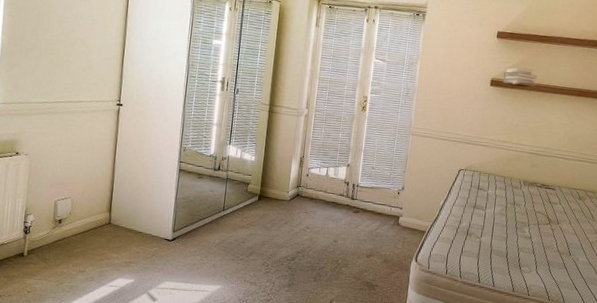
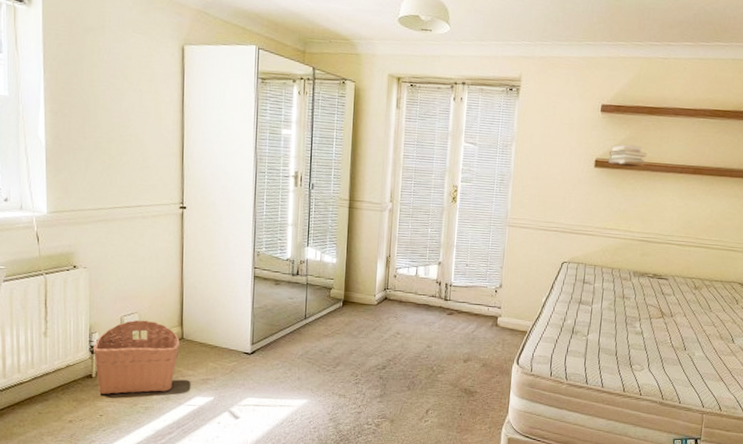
wicker basket: none [26,204,107,273] -> present [93,319,180,394]

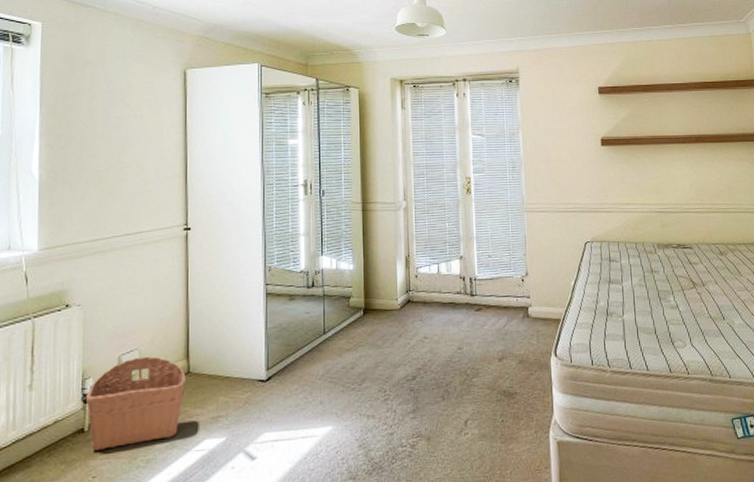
books: present [607,144,647,167] -> none [613,121,649,143]

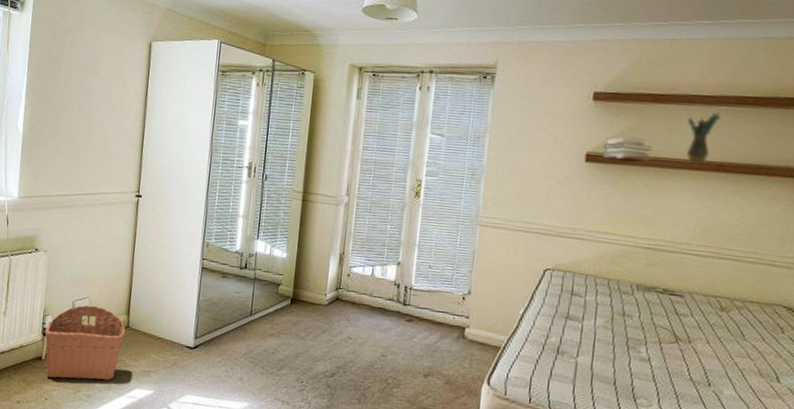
books: none [613,121,649,143] -> present [602,136,653,163]
vase: none [670,96,692,139] -> present [687,112,721,165]

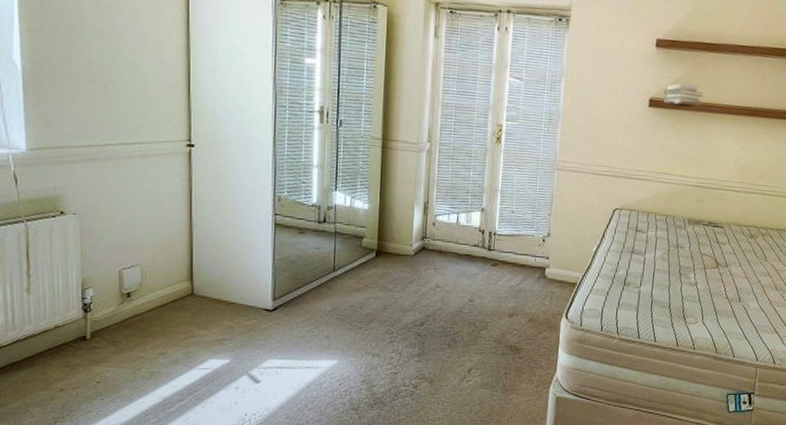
wicker basket: present [44,305,125,381] -> none [86,273,189,358]
vase: present [687,112,721,165] -> none [730,62,757,110]

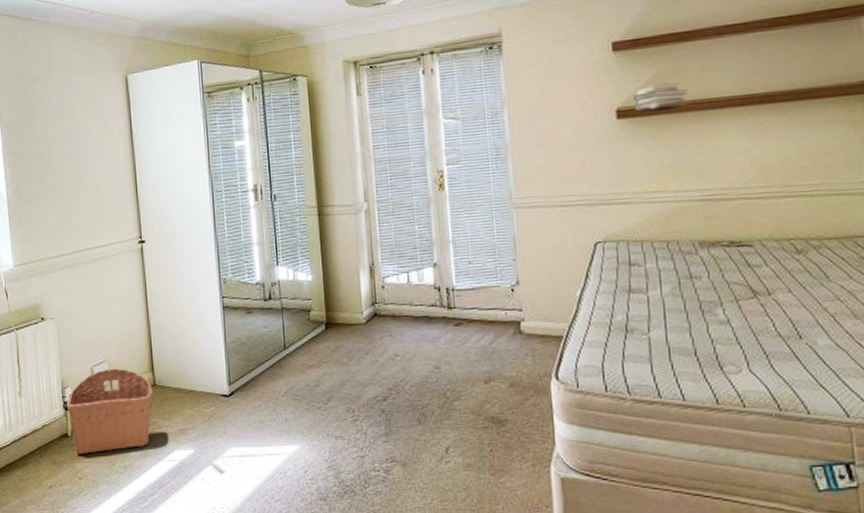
wicker basket: none [86,273,189,358] -> present [66,368,153,454]

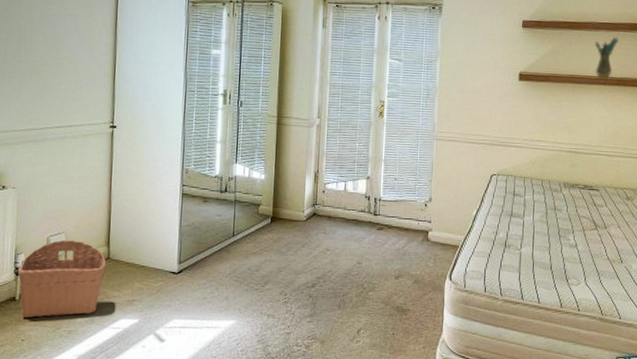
books: present [633,82,688,113] -> none [531,57,570,80]
vase: none [720,39,755,101] -> present [595,36,619,80]

